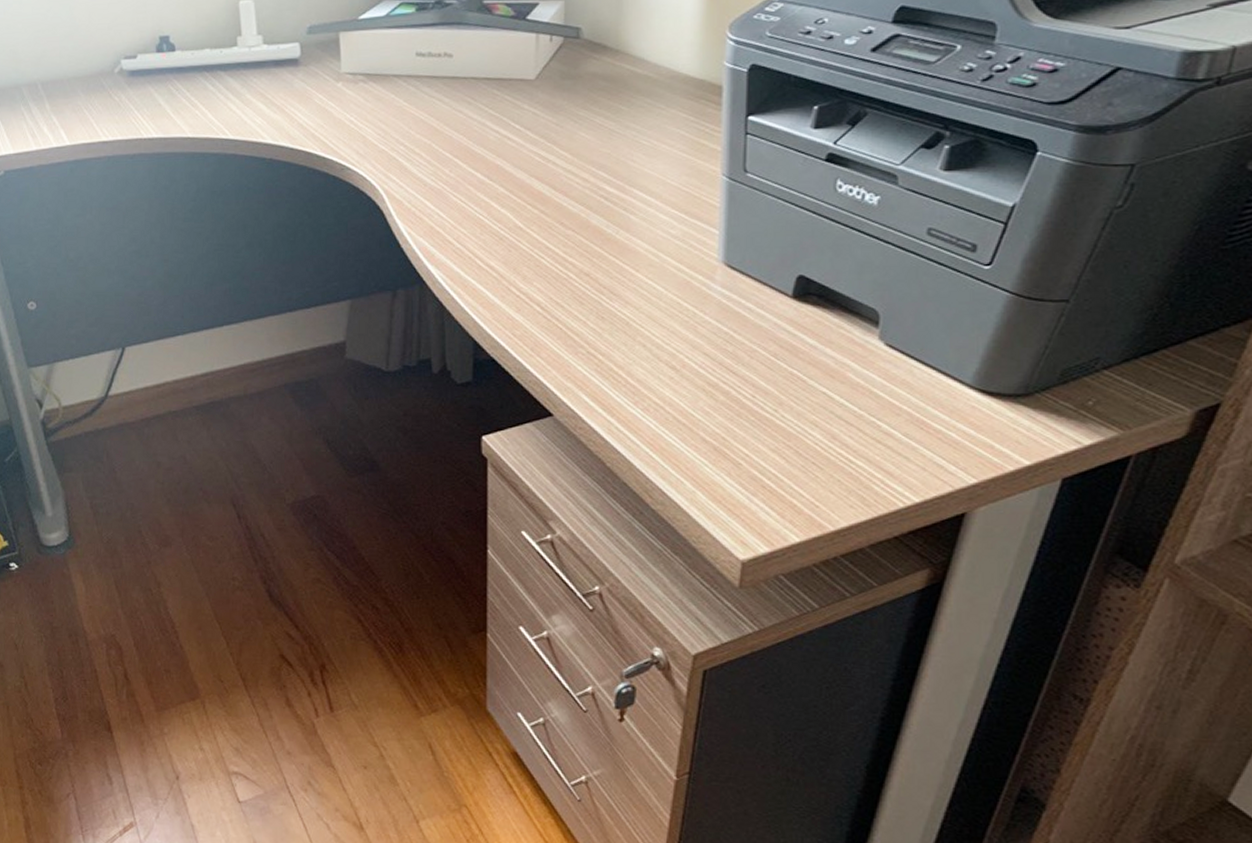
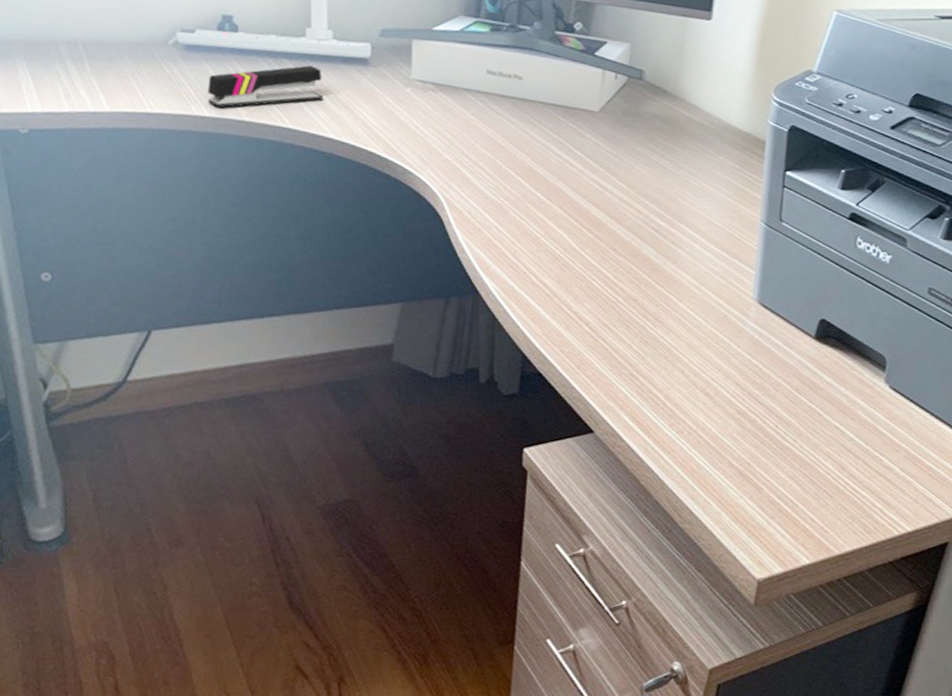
stapler: none [153,74,259,127] -> present [207,65,324,108]

